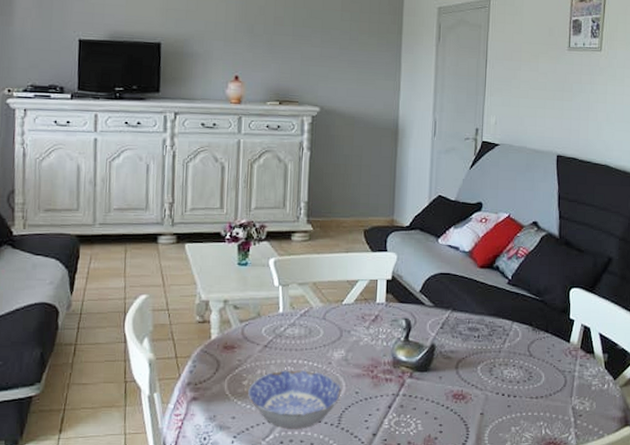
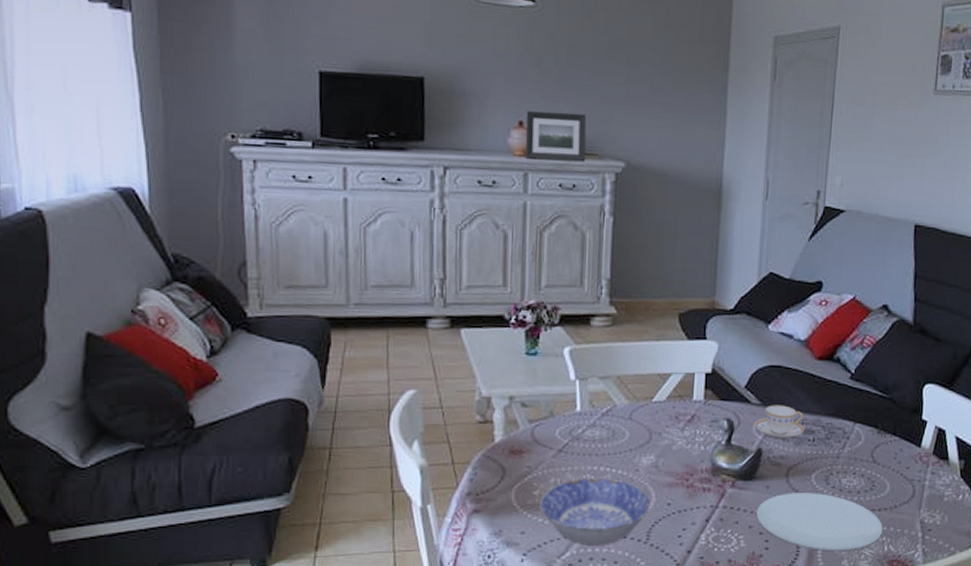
picture frame: none [240,68,289,108] -> present [525,111,587,163]
teacup: none [428,306,471,336] -> present [754,405,805,439]
plate: none [431,382,541,435] -> present [756,493,883,552]

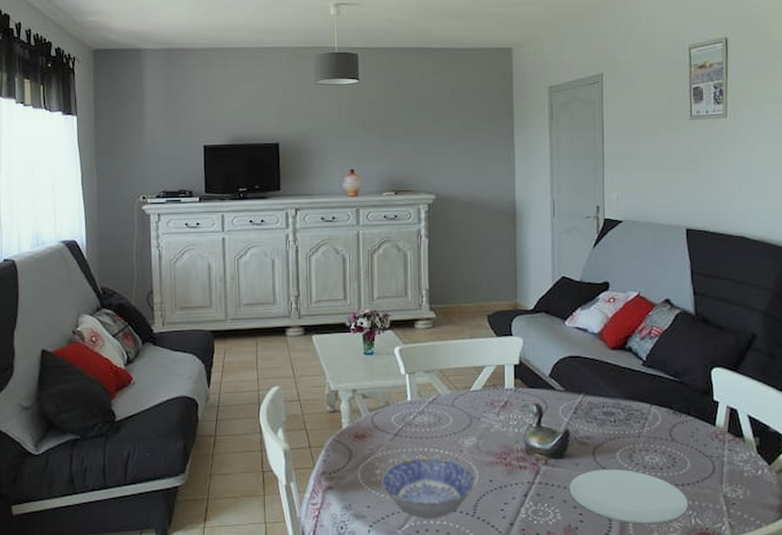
picture frame: present [525,111,587,163] -> none [356,160,403,199]
teacup: present [754,405,805,439] -> none [560,390,606,421]

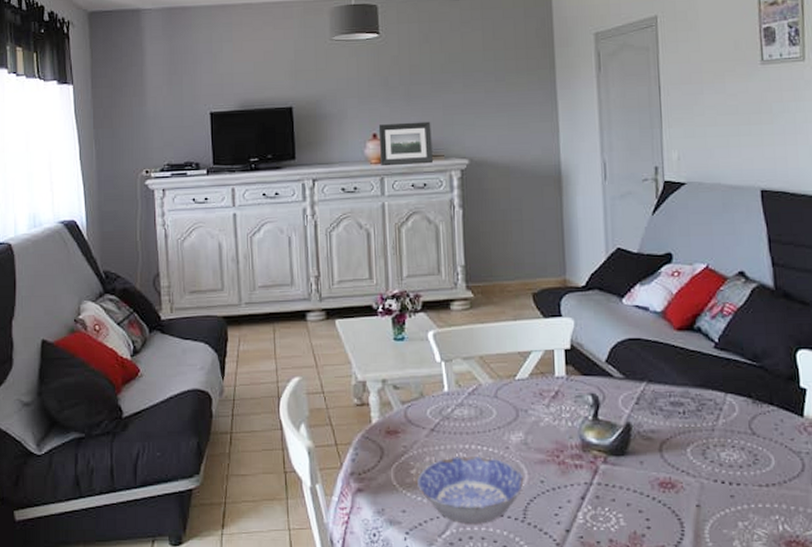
picture frame: none [356,160,403,199] -> present [378,121,433,166]
plate: present [569,470,689,525] -> none [633,468,775,531]

